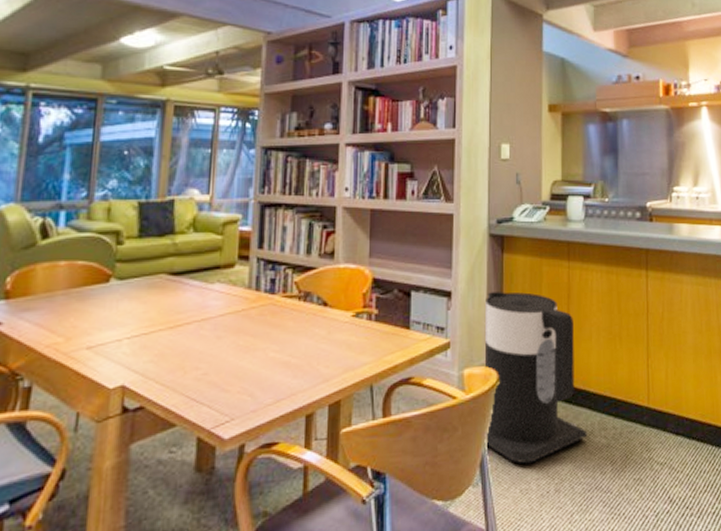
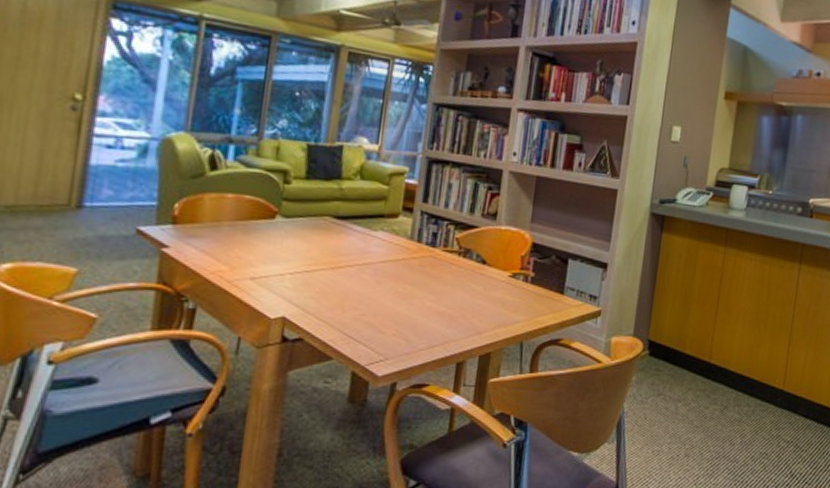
trash can: present [484,292,588,464] -> none [623,268,723,429]

